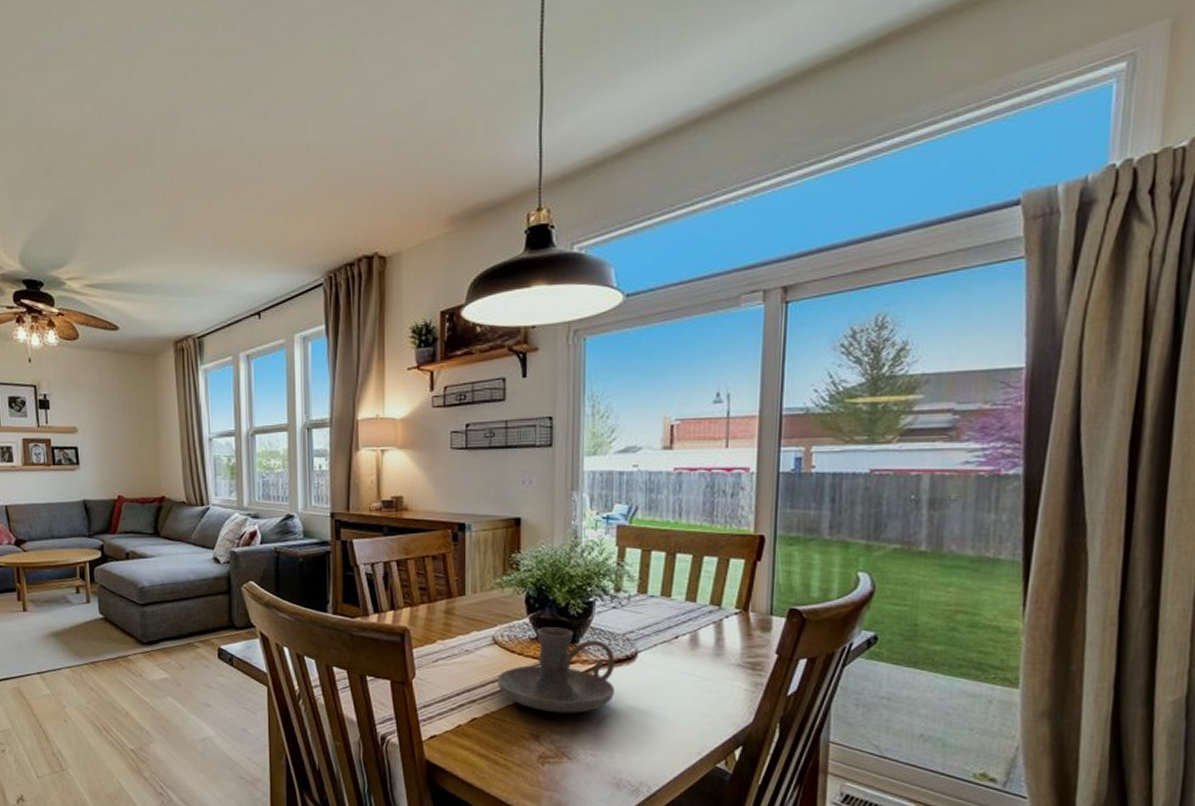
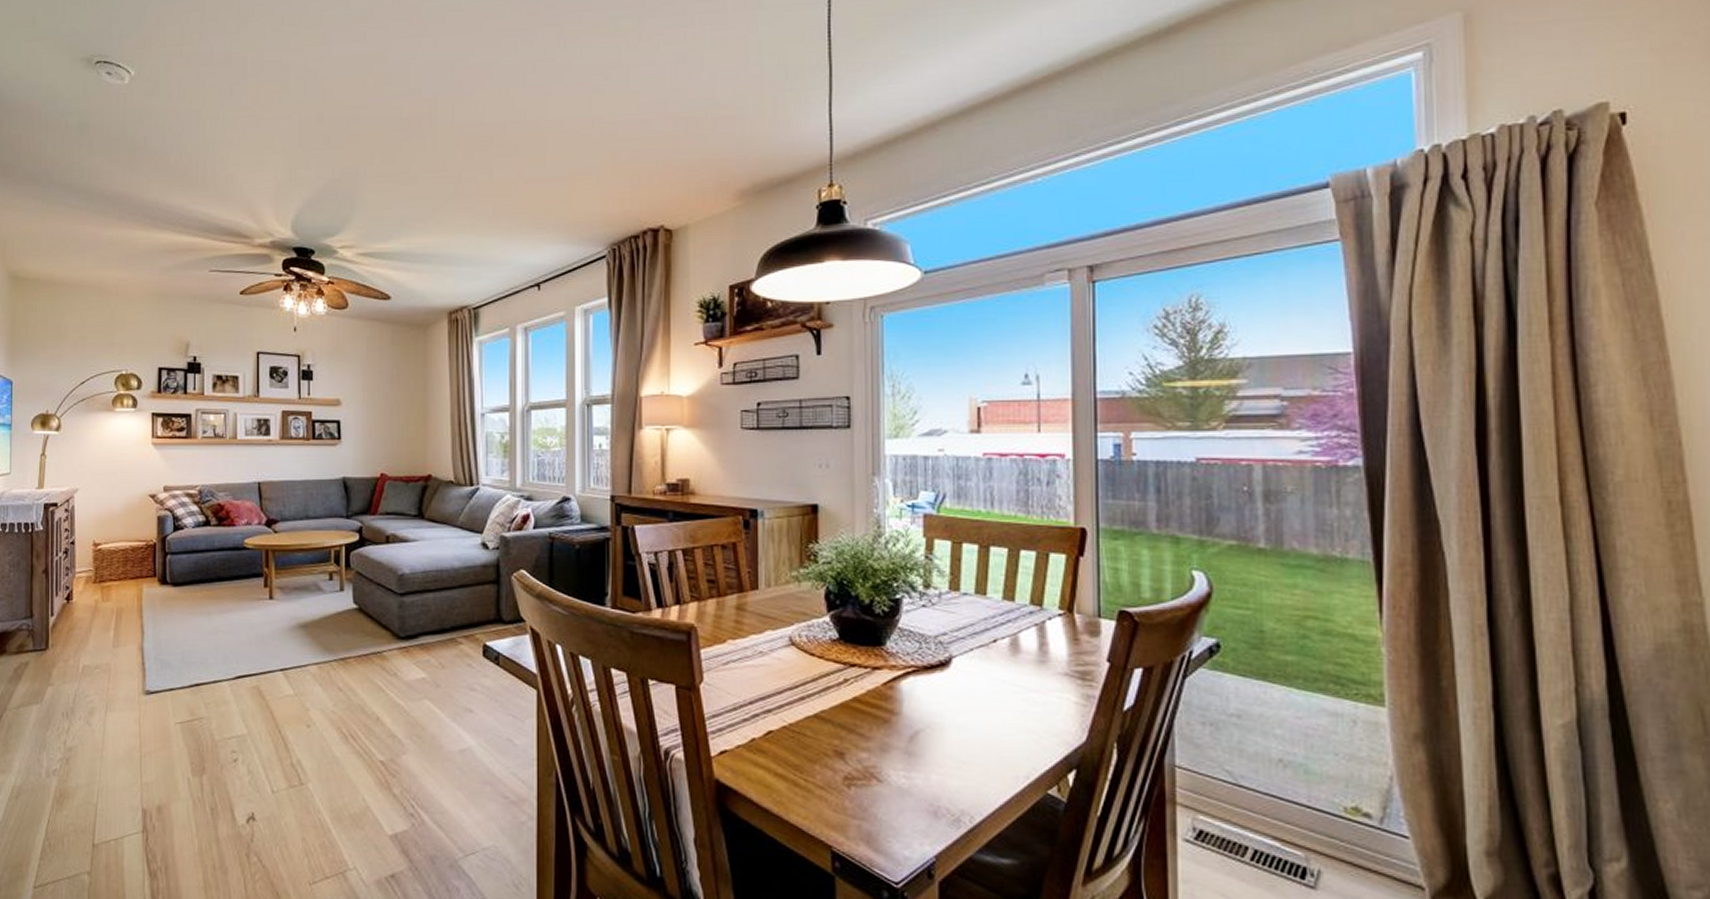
candle holder: present [497,627,615,713] -> none [795,627,927,727]

